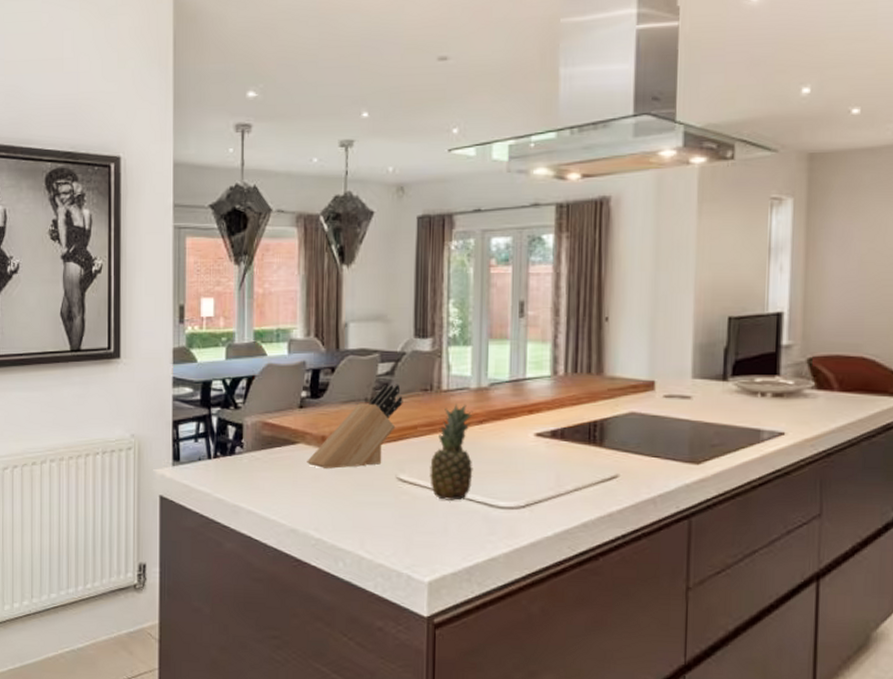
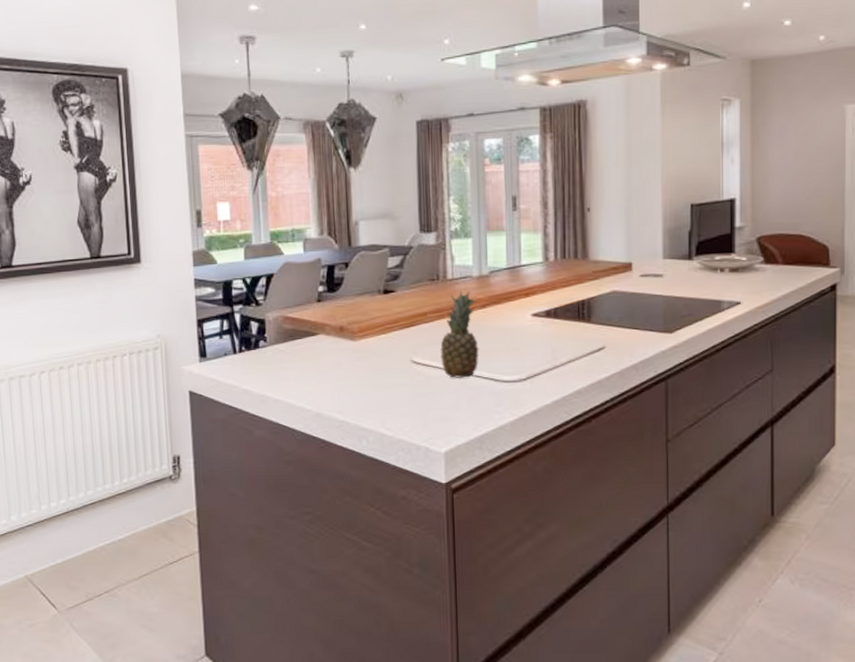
knife block: present [307,384,403,469] -> none [327,275,413,356]

